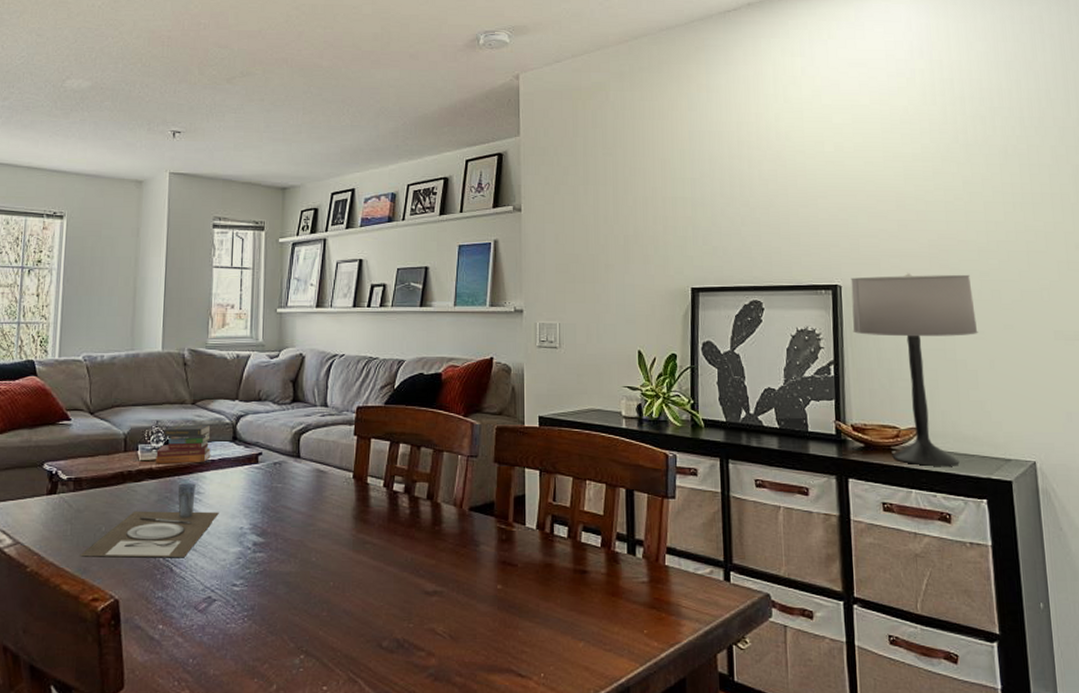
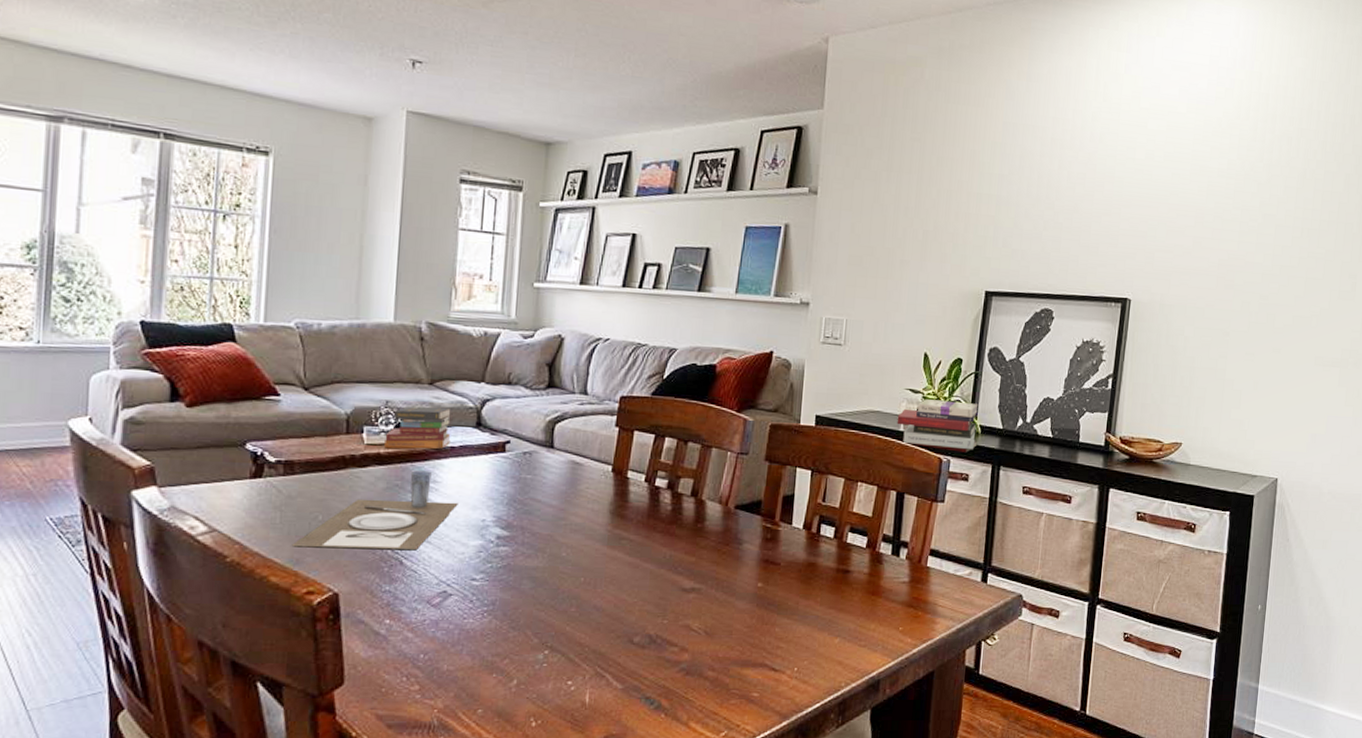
books: none [618,395,701,447] -> present [896,399,979,453]
table lamp: present [851,272,978,467] -> none [1135,290,1251,481]

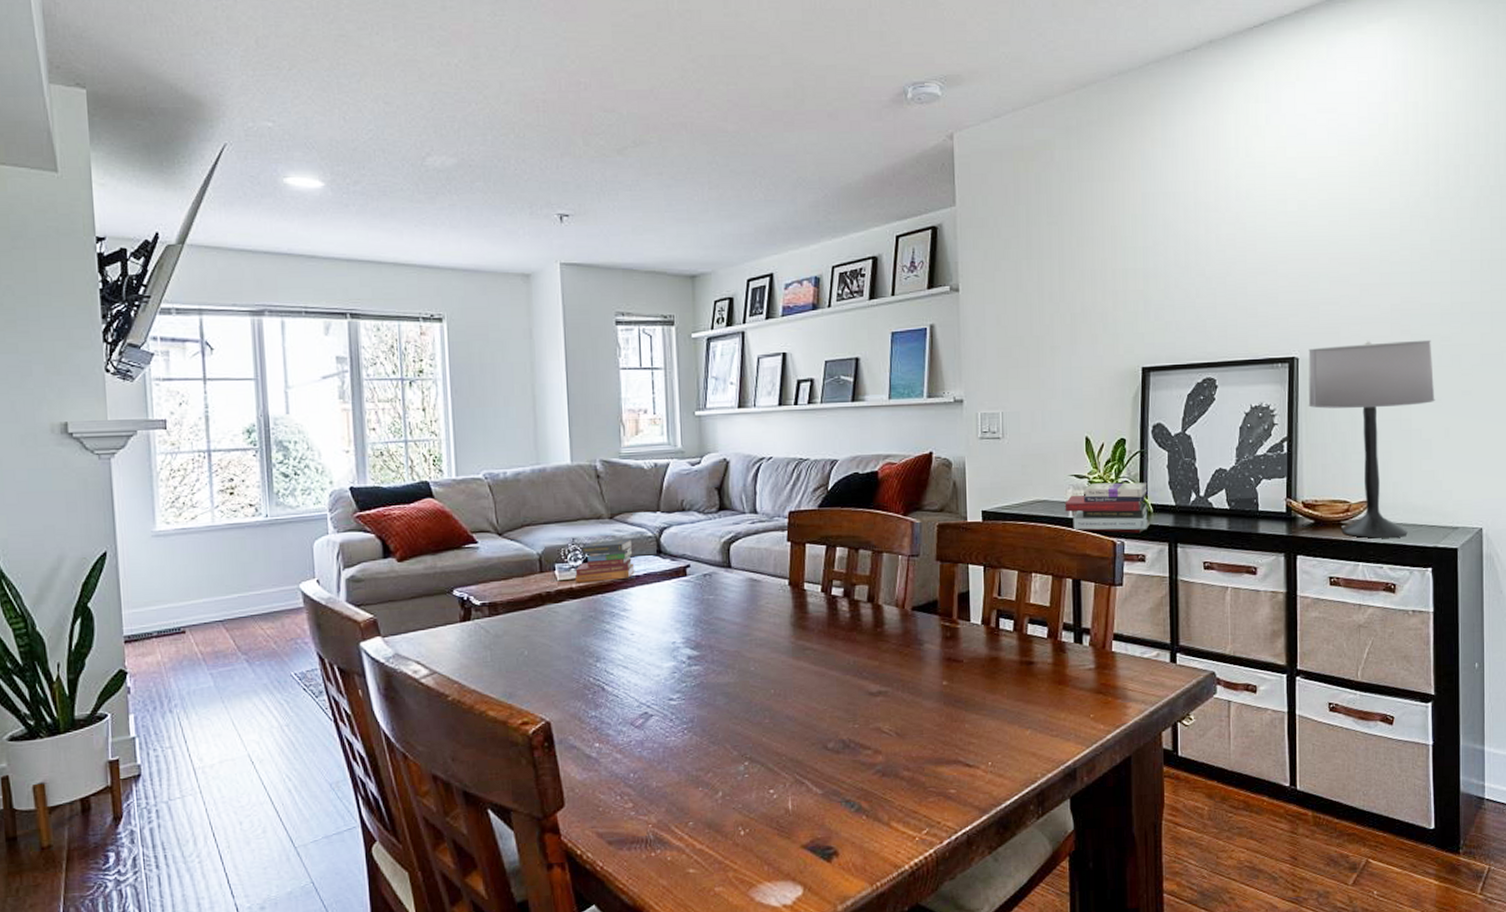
place setting: present [291,470,458,550] -> none [503,600,649,682]
table lamp: none [1135,290,1251,481] -> present [1308,339,1435,539]

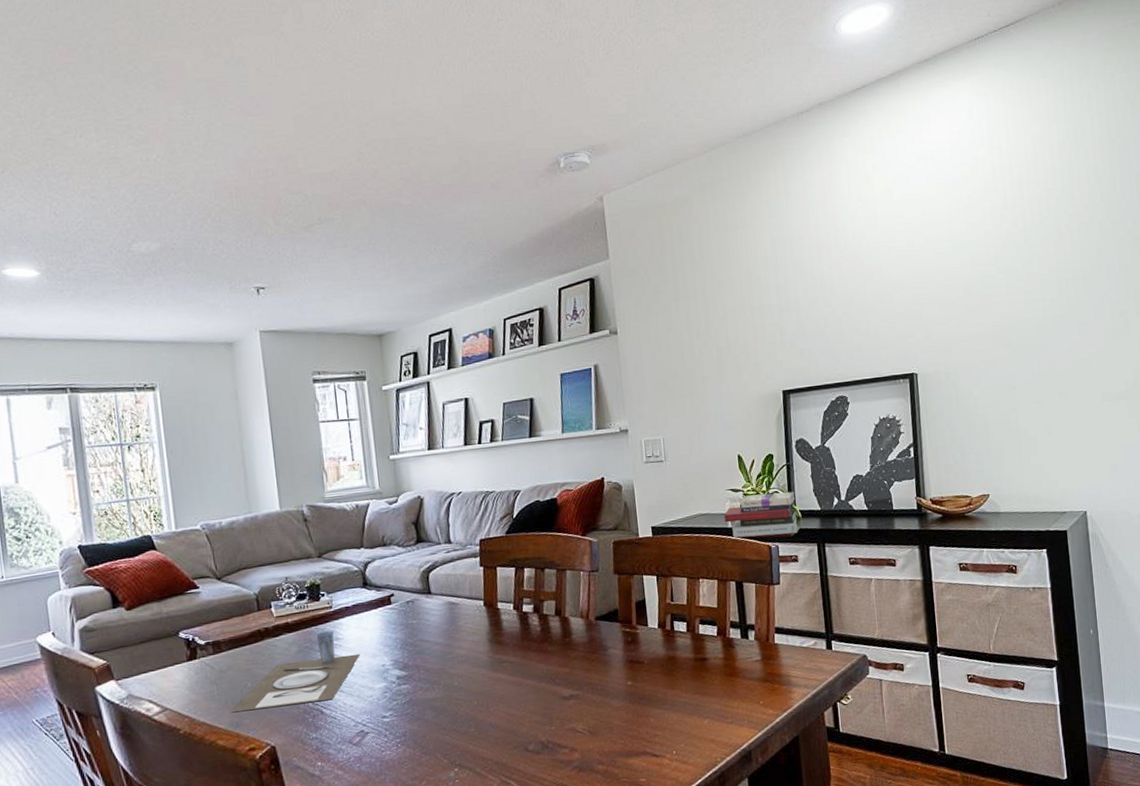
place setting: none [503,600,649,682] -> present [230,631,360,713]
books: present [575,539,635,583] -> none [290,574,345,618]
table lamp: present [1308,339,1435,539] -> none [925,350,1037,528]

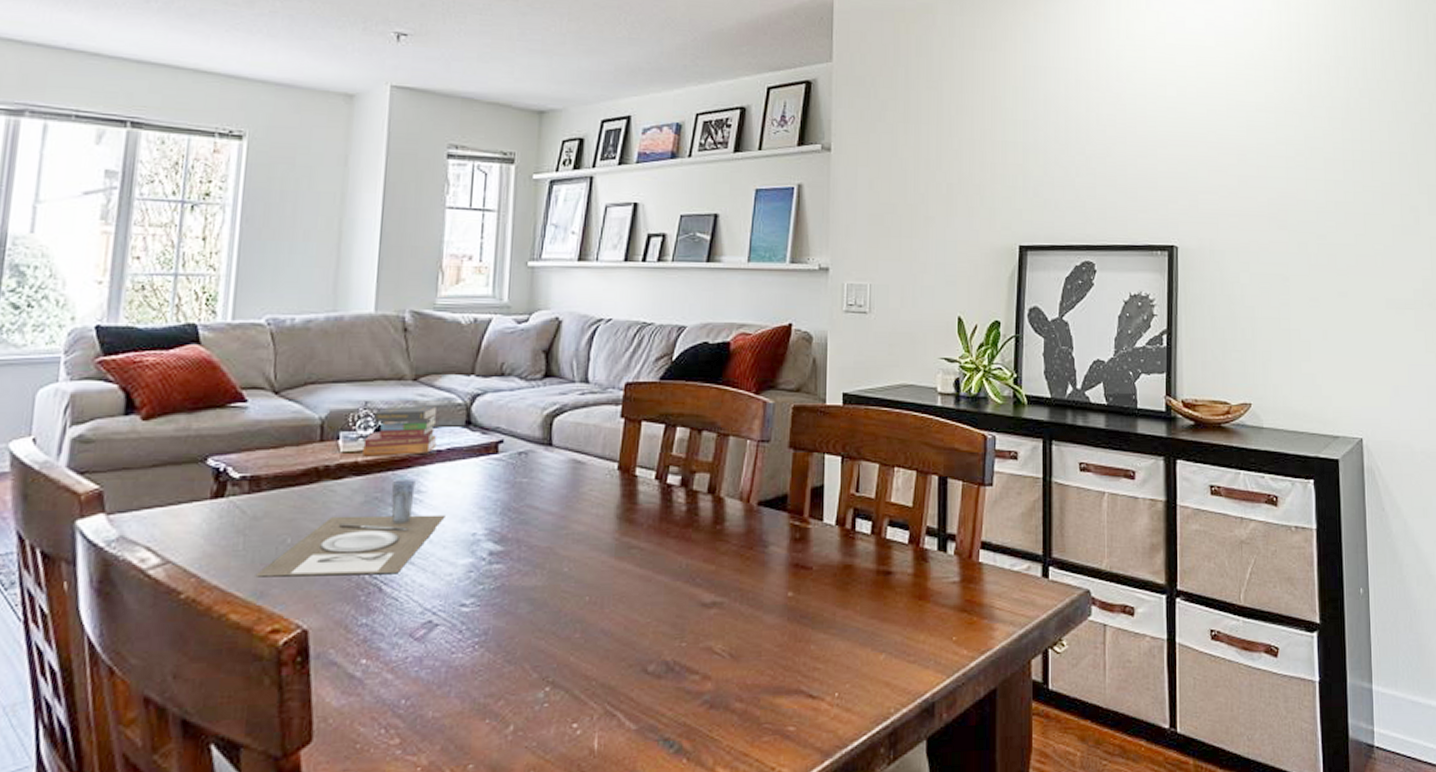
books: none [290,574,345,618] -> present [362,405,437,457]
books: present [724,491,800,539] -> none [933,369,1023,427]

